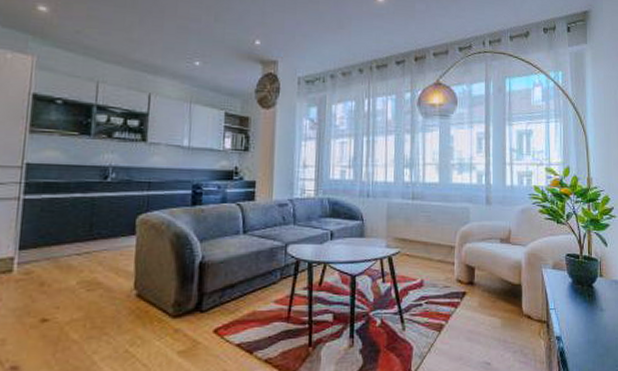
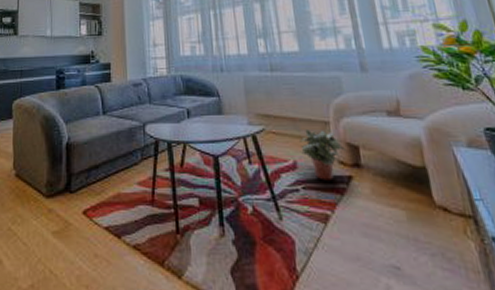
potted plant: none [427,253,465,296] -> present [299,130,347,181]

